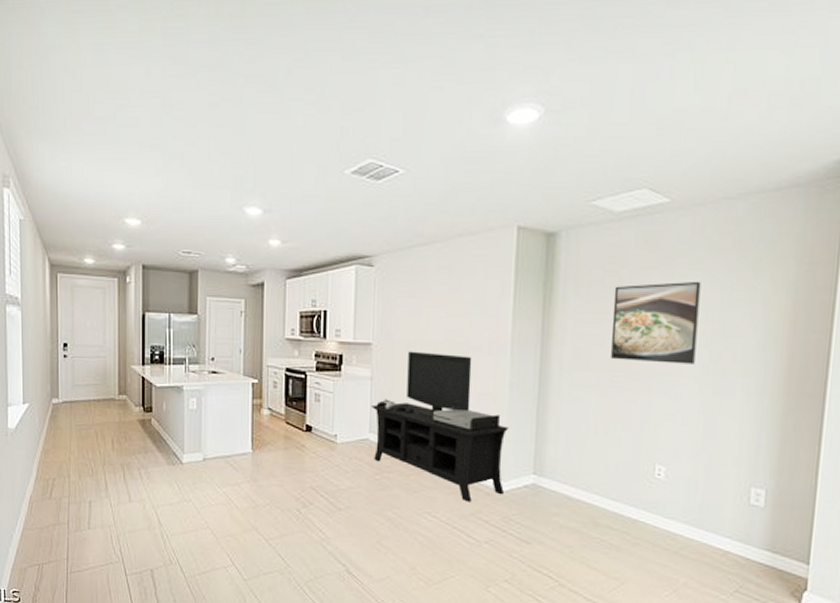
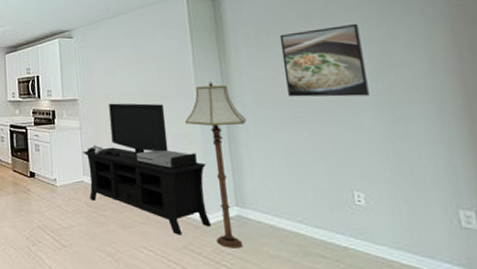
floor lamp: none [493,335,560,518] -> present [185,82,246,249]

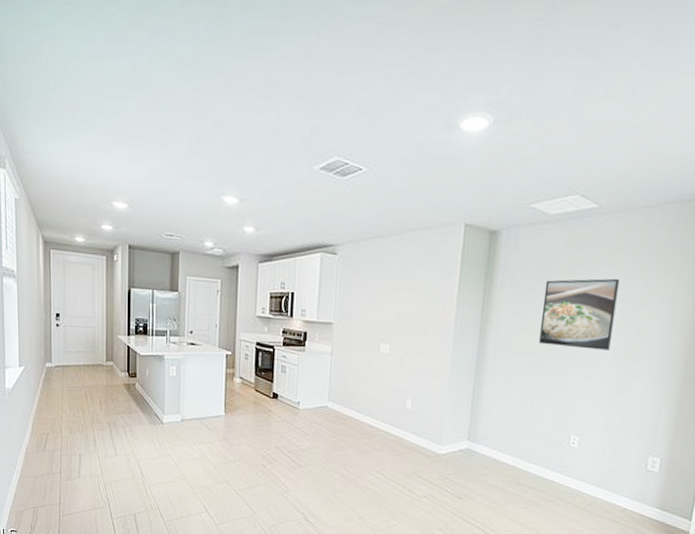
media console: present [83,103,211,235] -> none [330,331,448,463]
floor lamp: present [185,82,246,249] -> none [437,320,495,477]

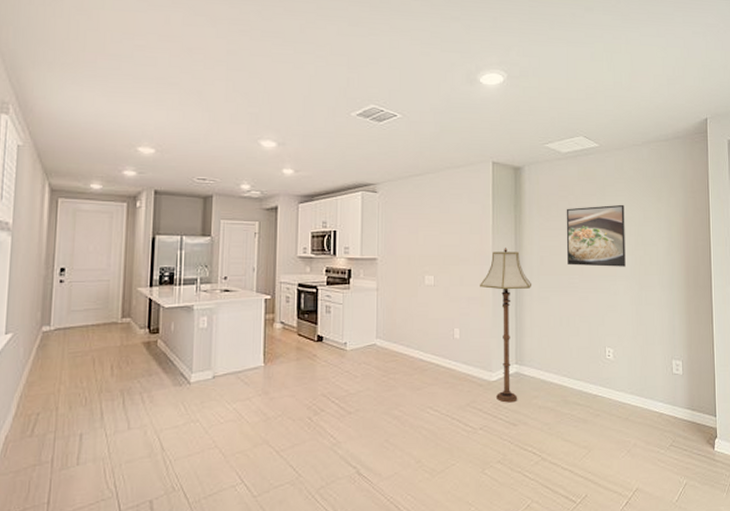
floor lamp: none [437,320,495,477] -> present [480,248,531,403]

